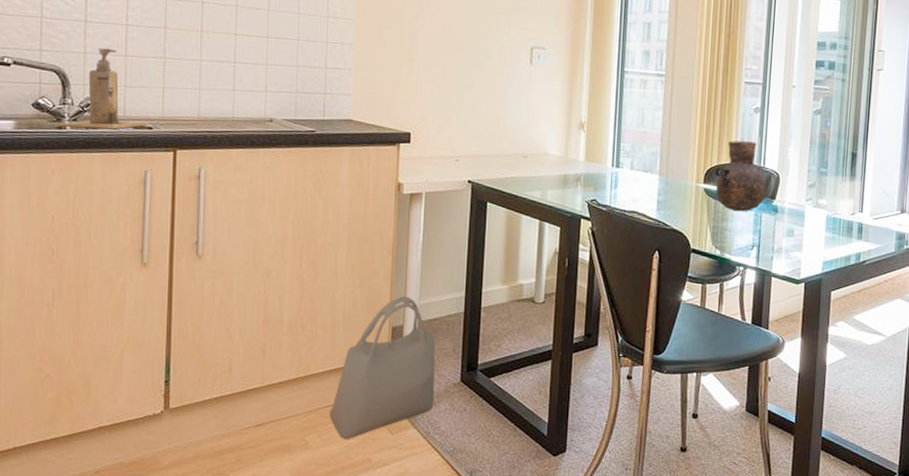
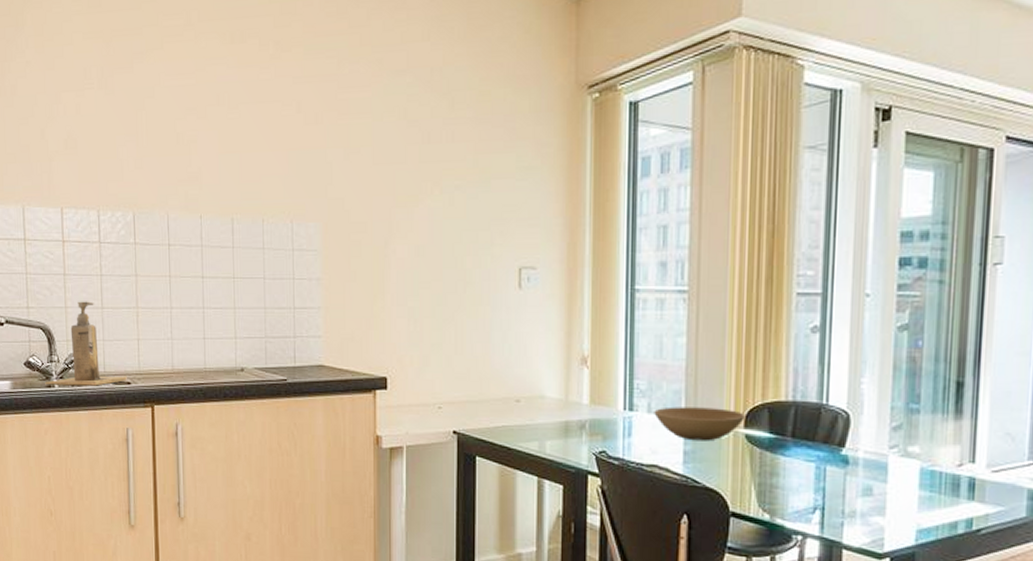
bowl: none [635,165,705,193] -> present [654,407,746,441]
vase: present [714,140,766,211] -> none [758,370,831,463]

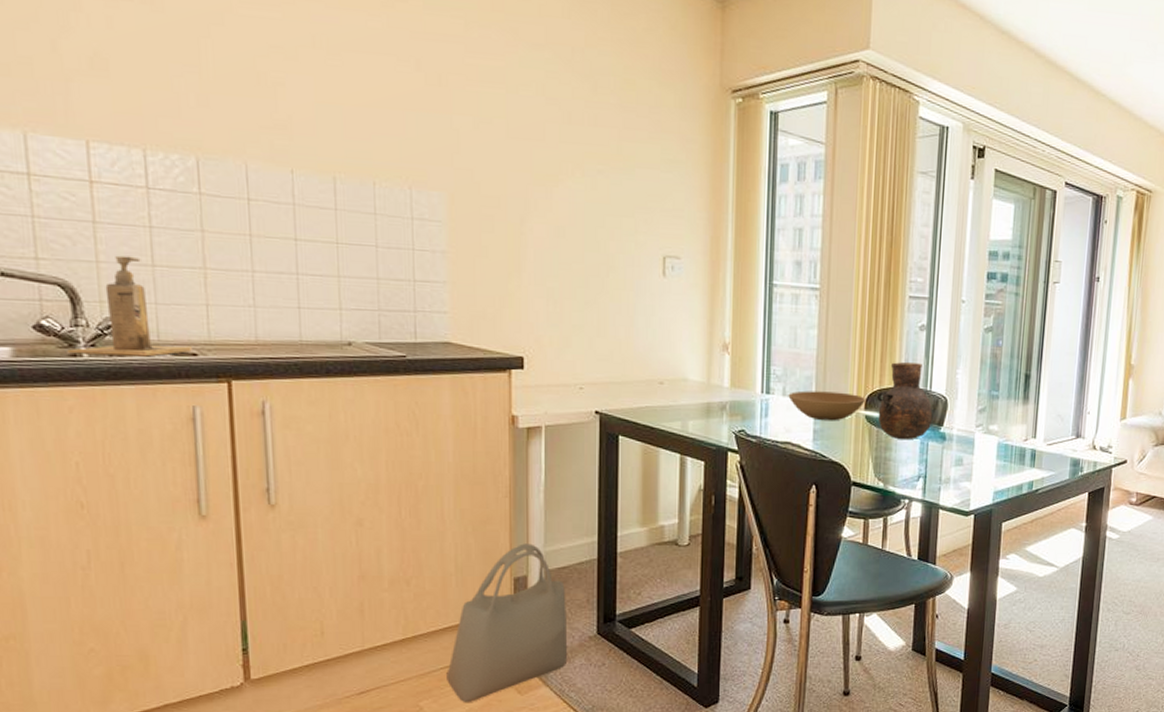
vase: none [758,370,831,463] -> present [876,361,933,439]

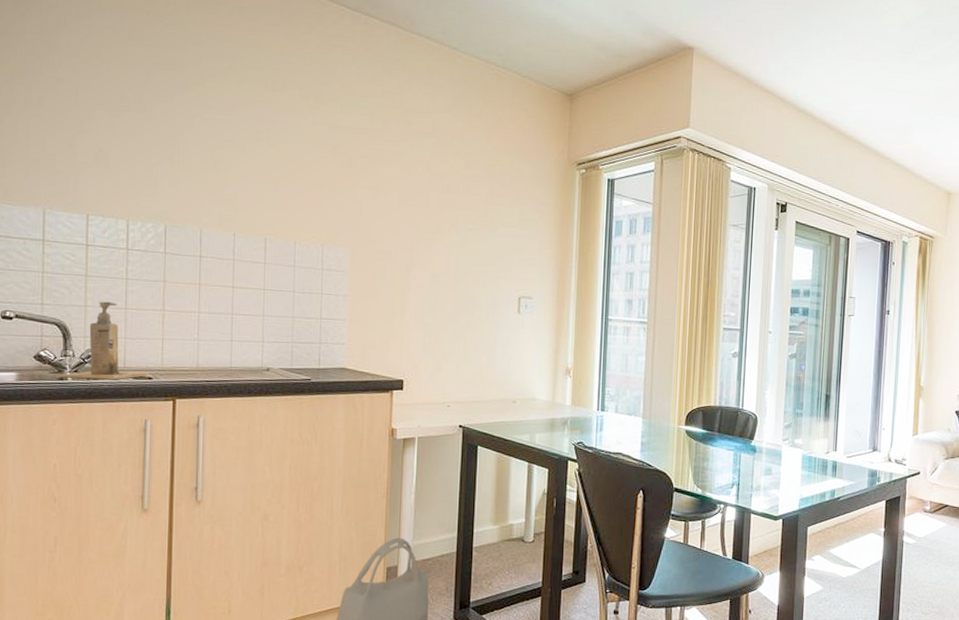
bowl: present [788,391,866,421] -> none [620,408,686,435]
vase: present [876,361,933,439] -> none [695,383,745,451]

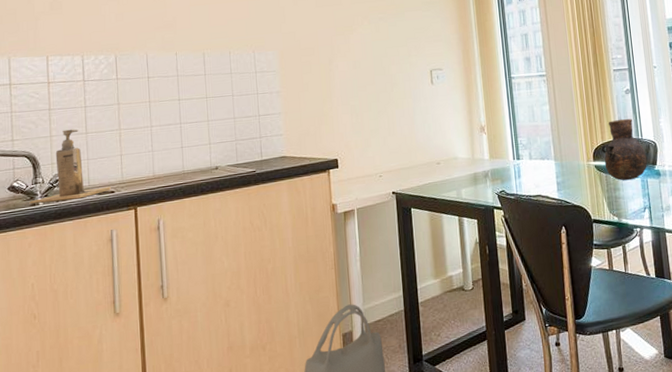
vase: none [695,383,745,451] -> present [601,119,648,180]

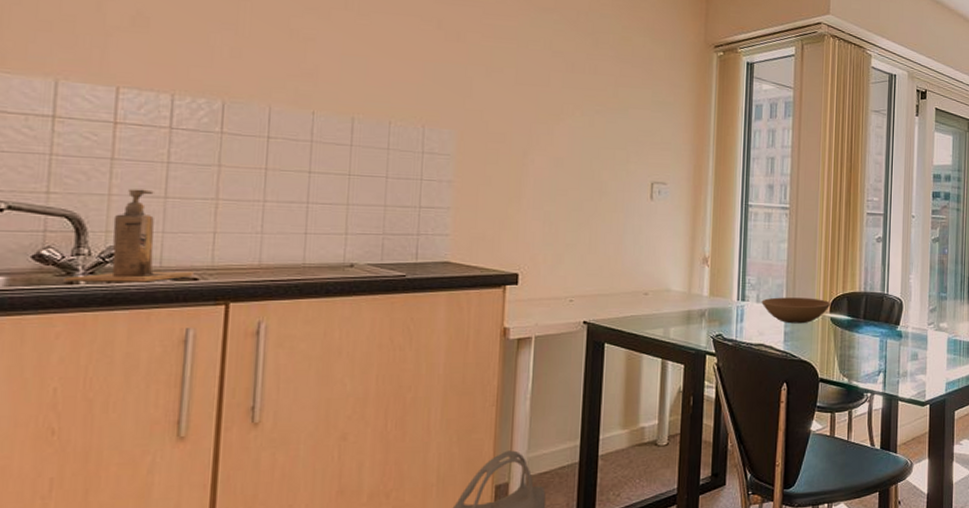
bowl: none [534,150,594,175] -> present [761,297,831,324]
vase: present [601,119,648,180] -> none [840,269,890,338]

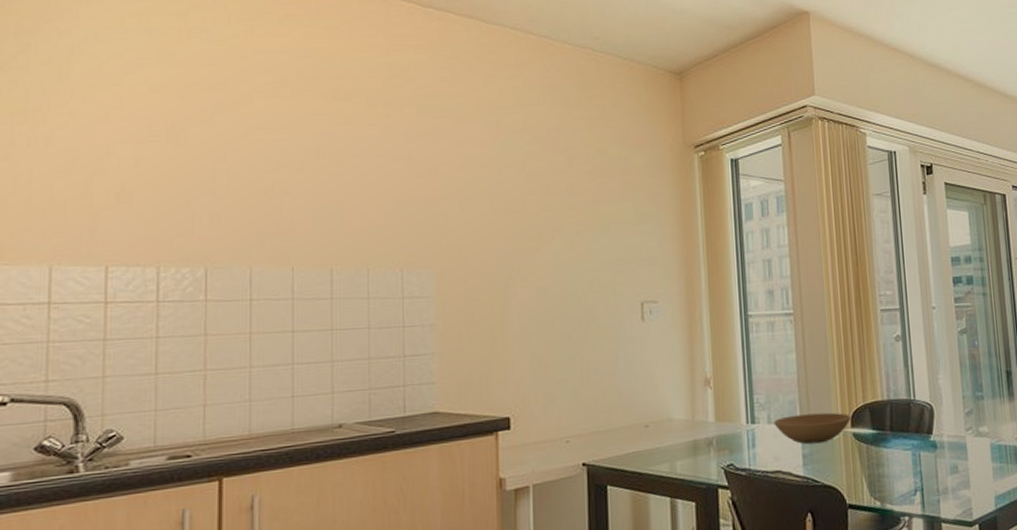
soap dispenser: present [64,189,195,283] -> none [65,367,188,471]

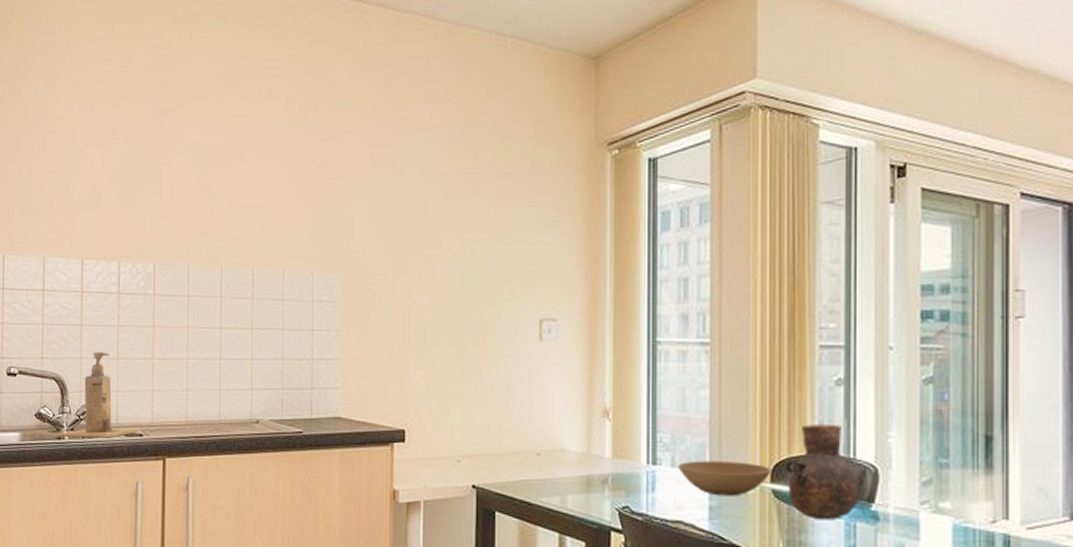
soap dispenser: none [65,367,188,471] -> present [55,352,140,438]
vase: none [861,373,921,454] -> present [784,423,860,519]

